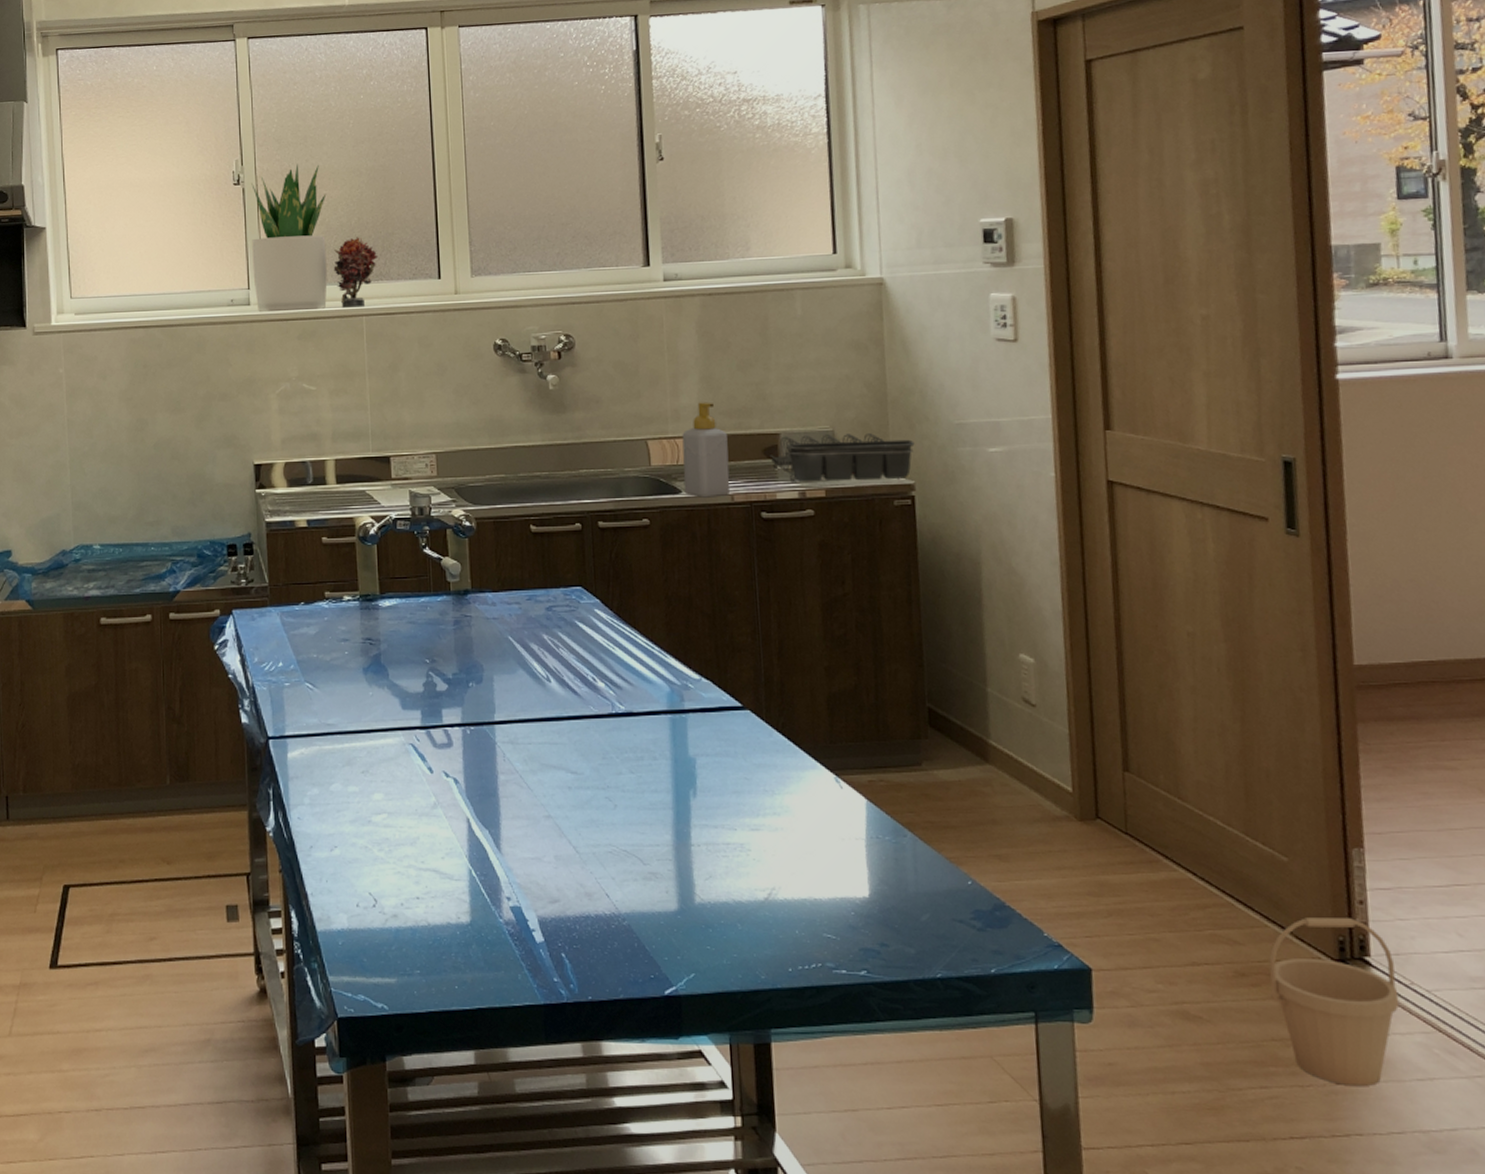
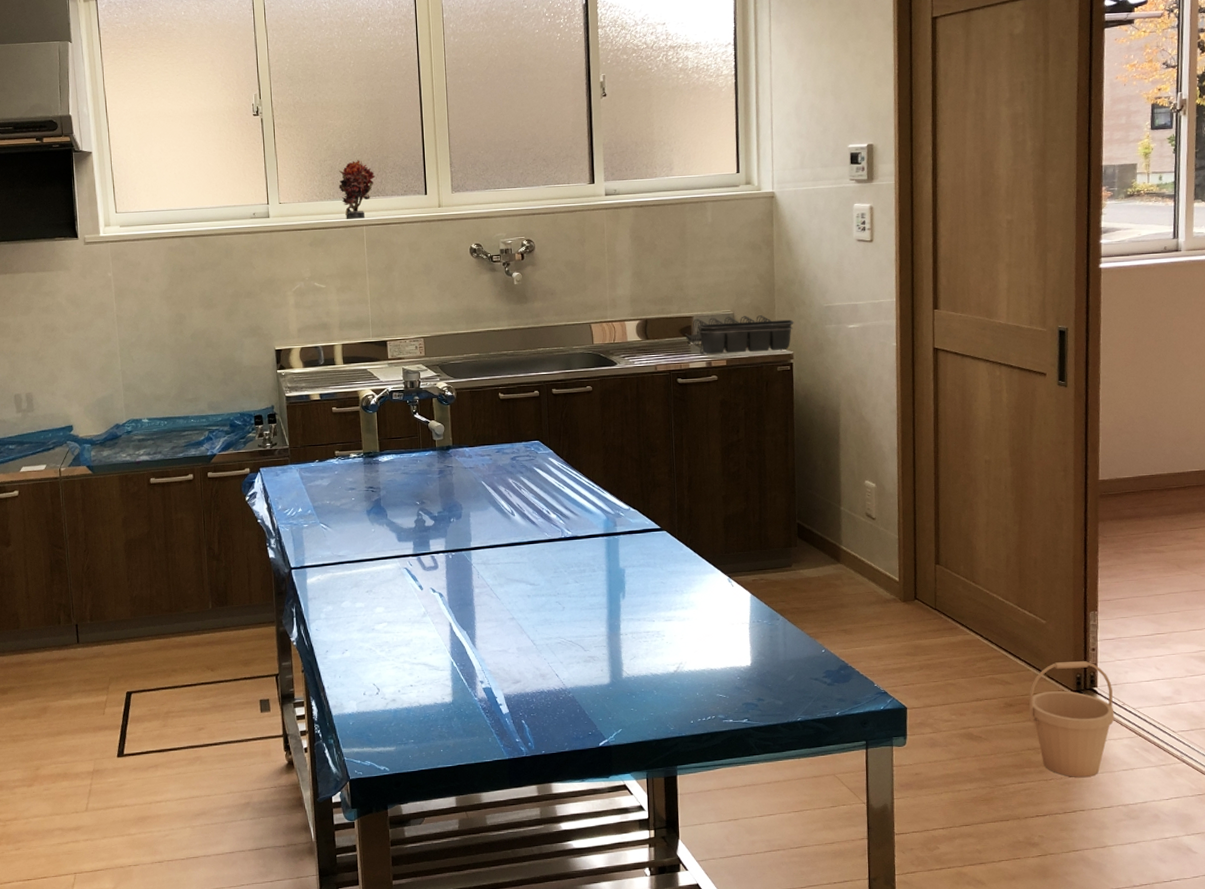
planter: present [251,164,327,313] -> none [268,98,334,224]
soap bottle: present [682,402,730,498] -> none [618,292,654,369]

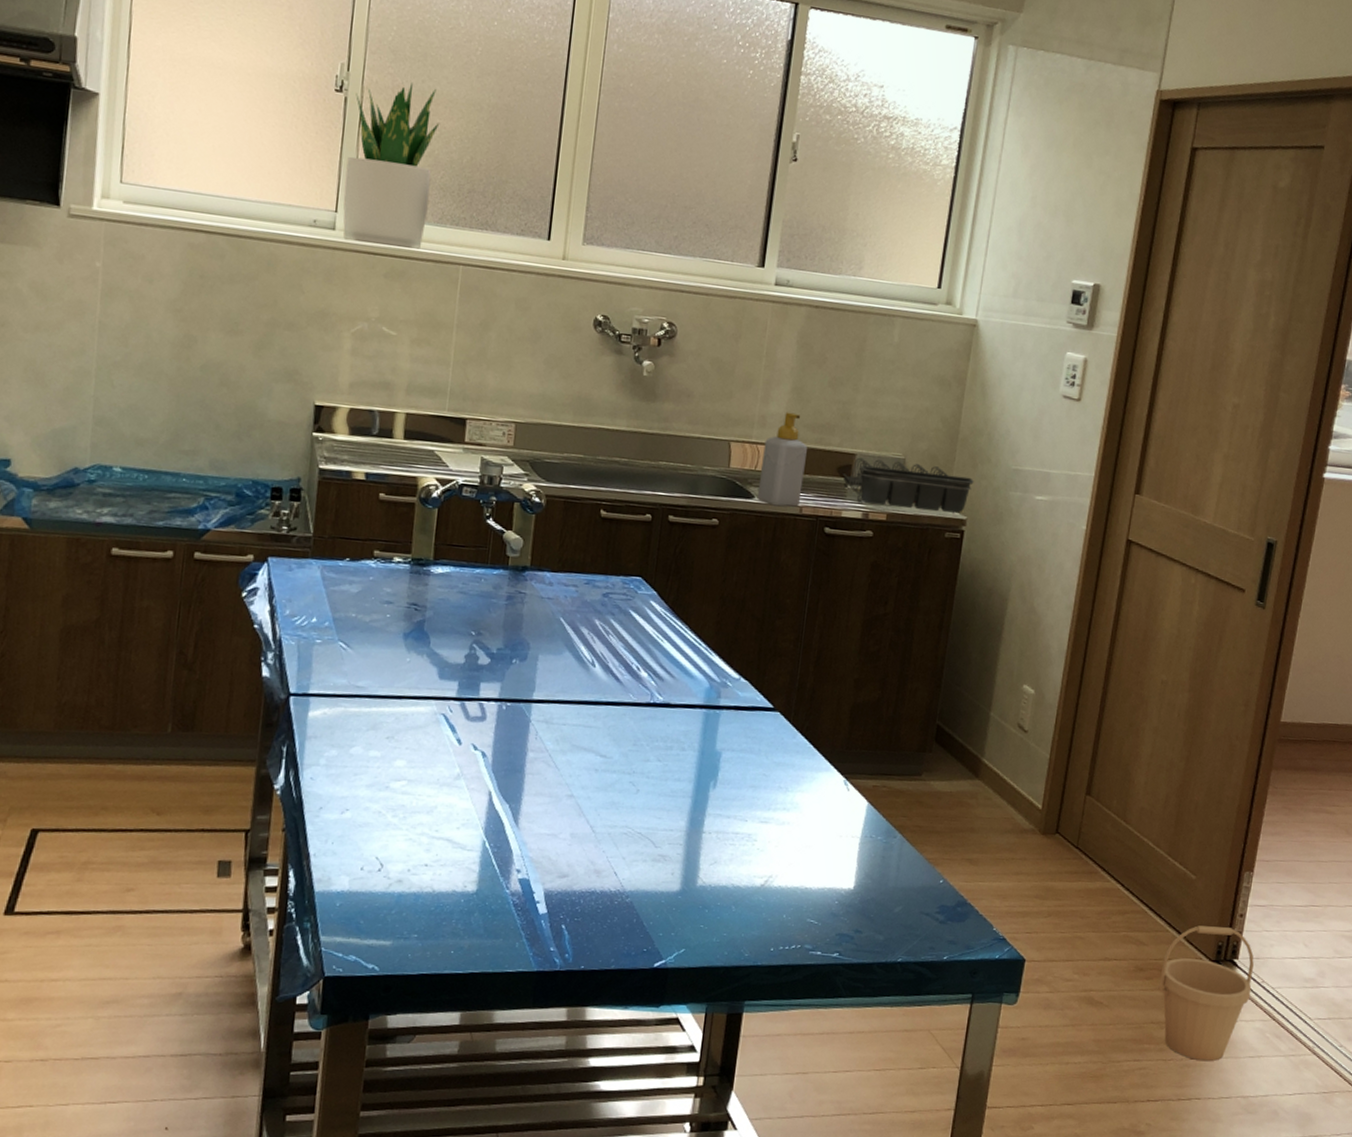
planter: none [268,98,334,224] -> present [343,83,440,249]
artificial flower: present [338,160,376,219] -> none [435,177,487,255]
soap bottle: none [618,292,654,369] -> present [757,412,807,508]

